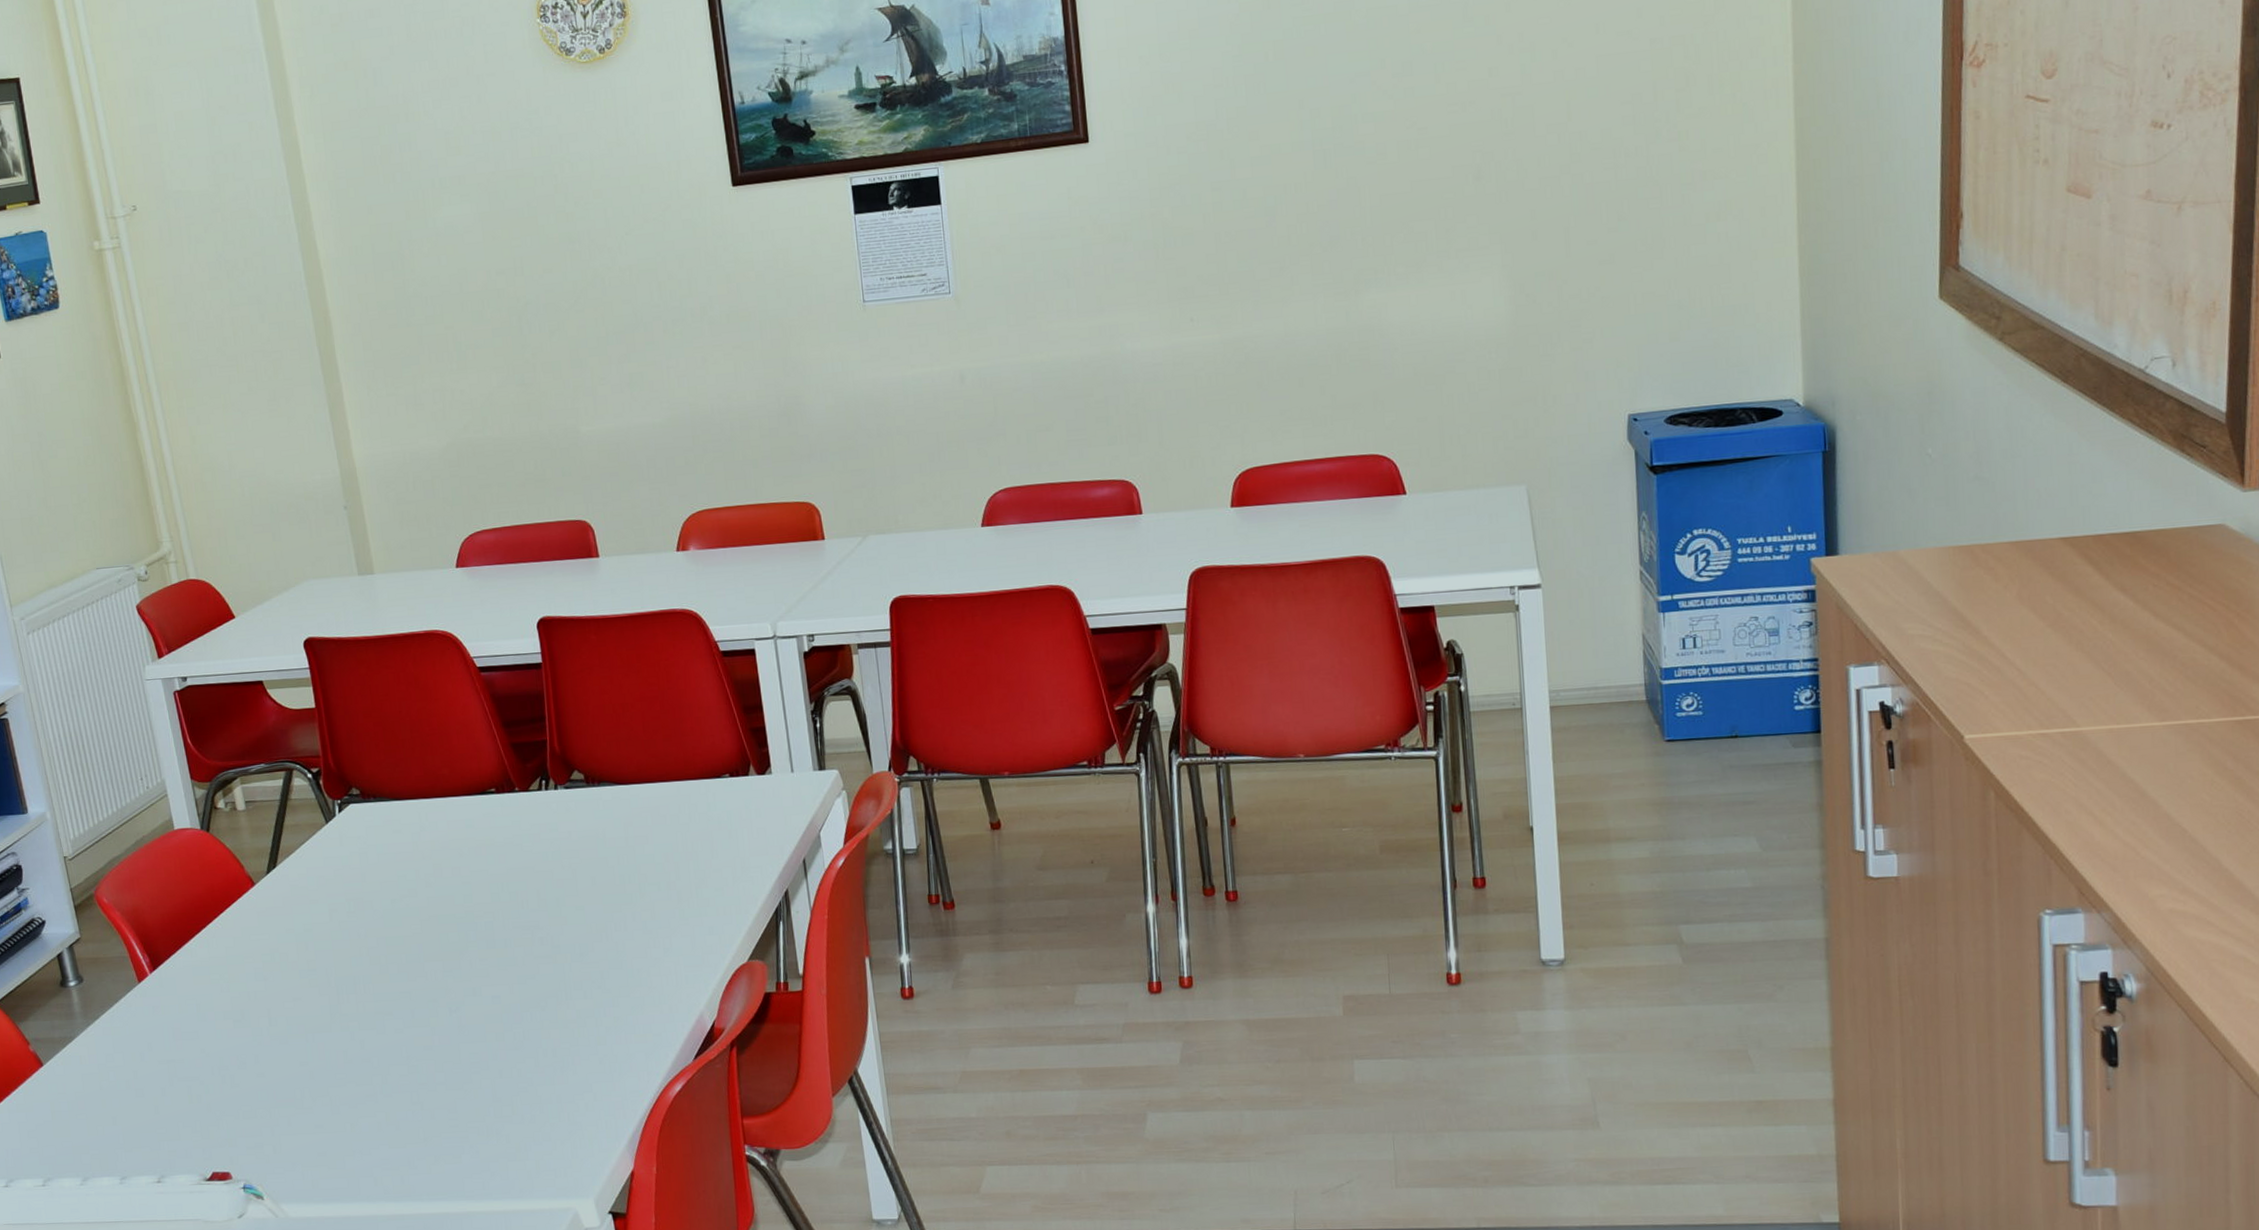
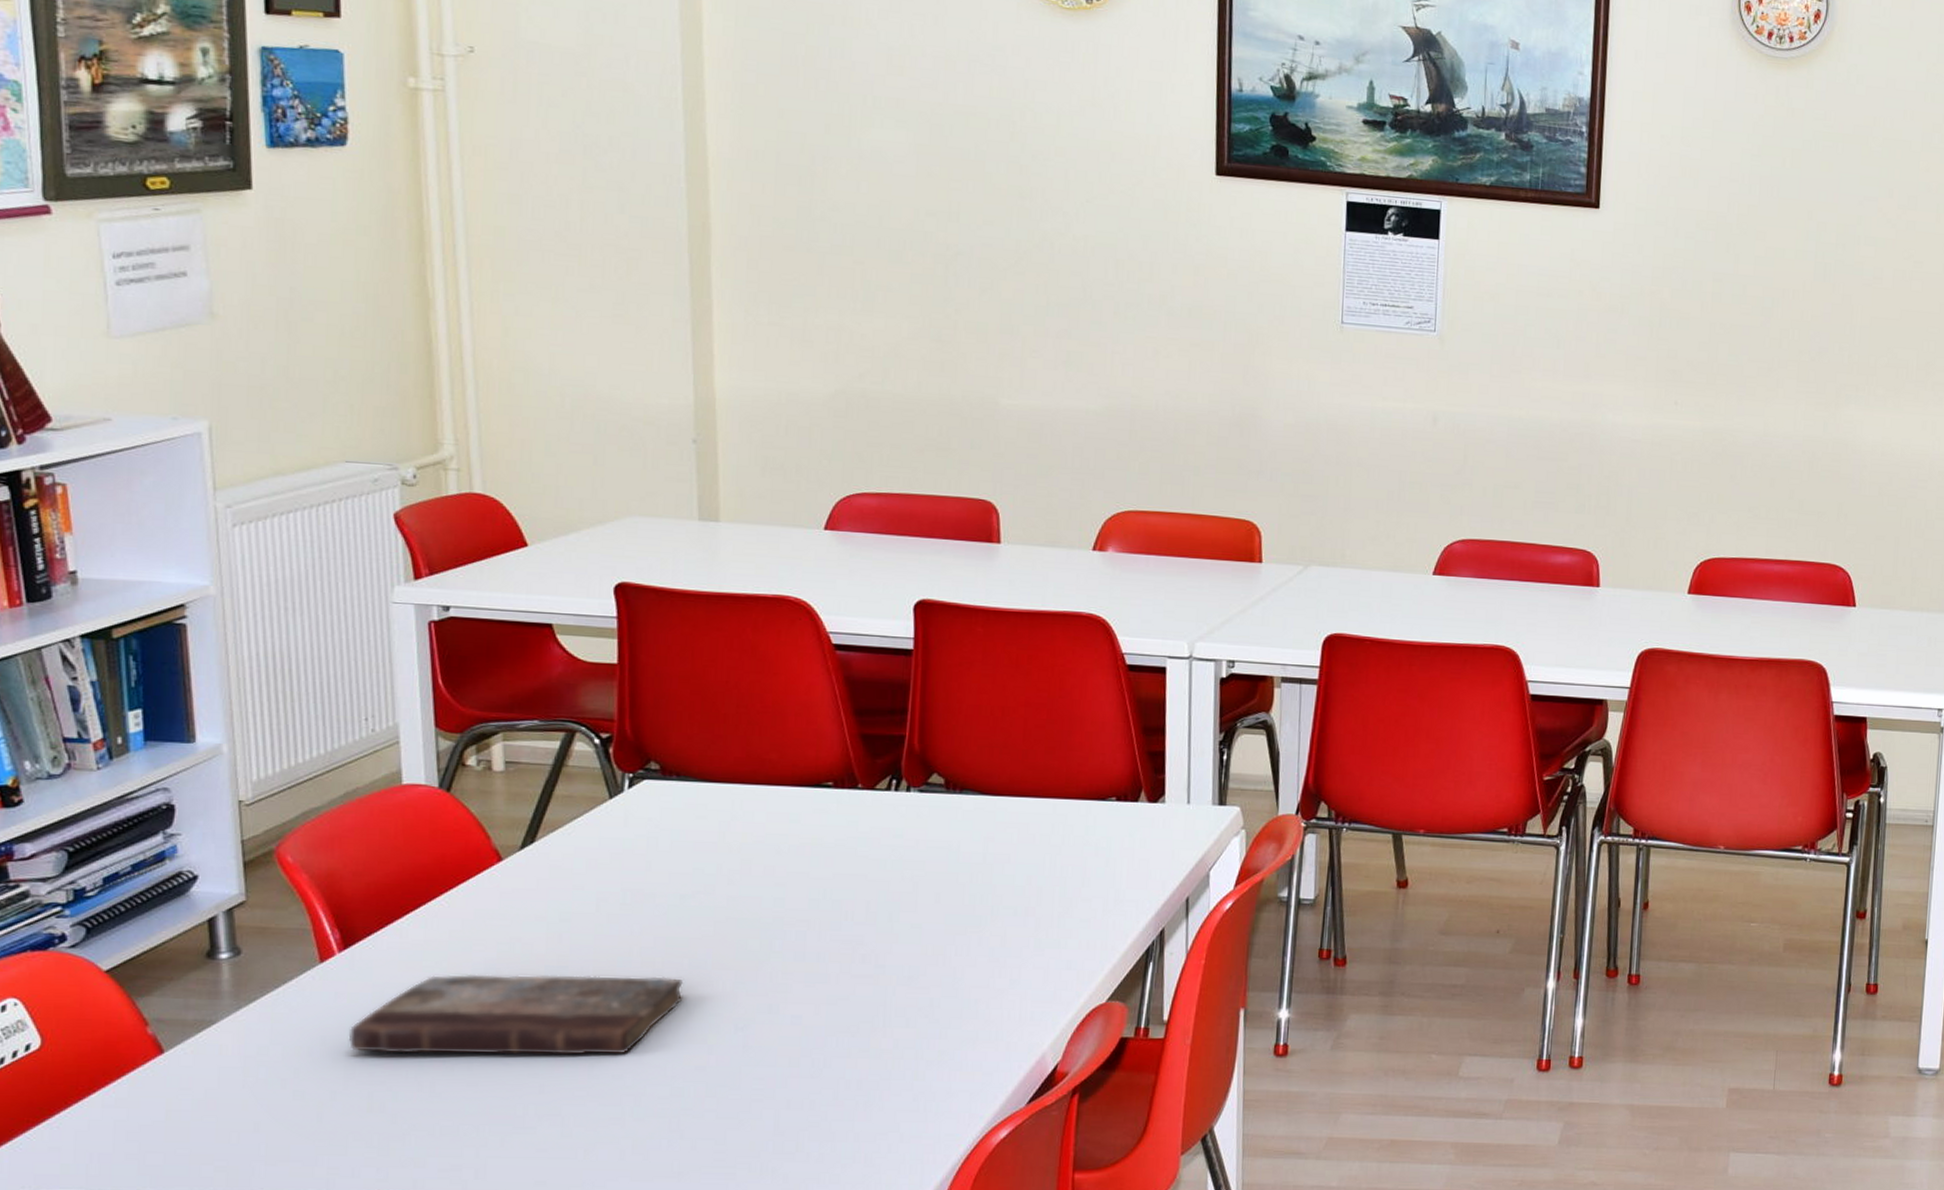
book: none [167,971,406,1054] -> present [348,975,684,1055]

